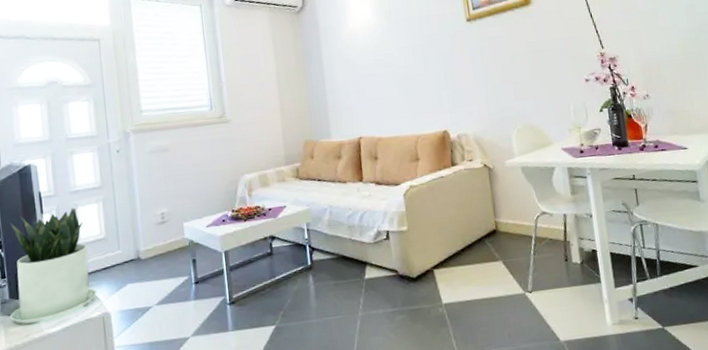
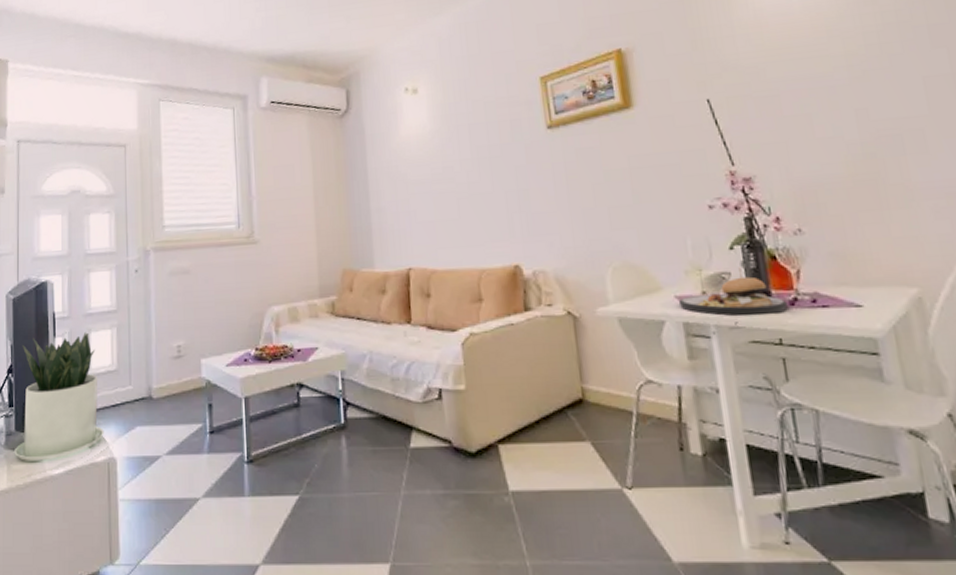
plate: none [564,124,639,161] -> present [678,267,788,317]

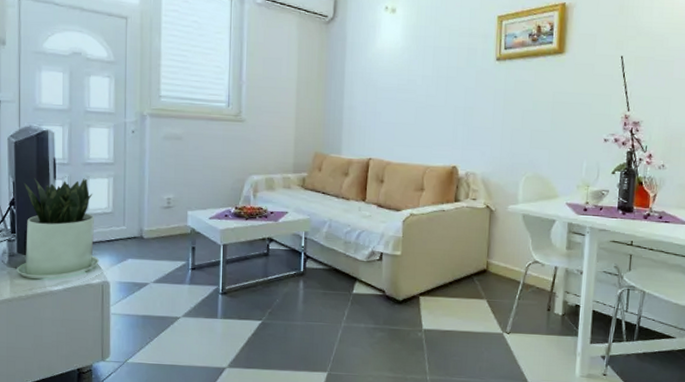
plate: present [678,267,788,317] -> none [568,187,642,224]

